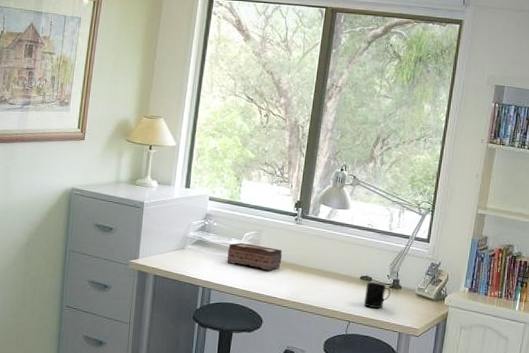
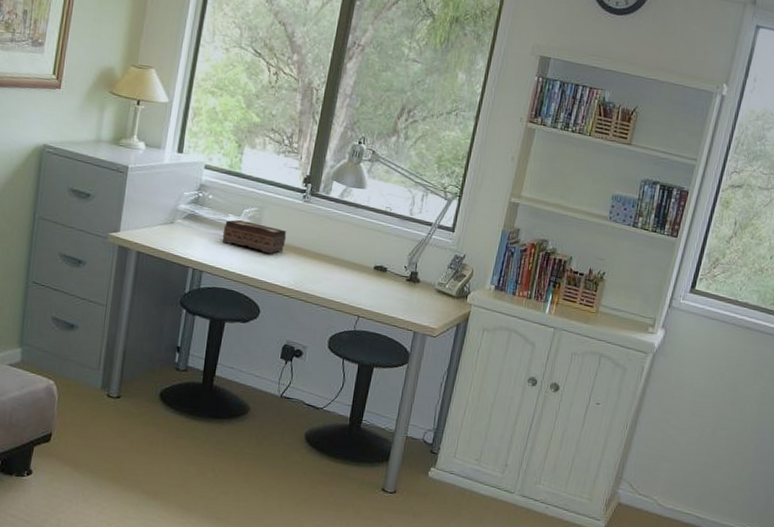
mug: present [364,282,391,308] -> none [376,273,407,303]

